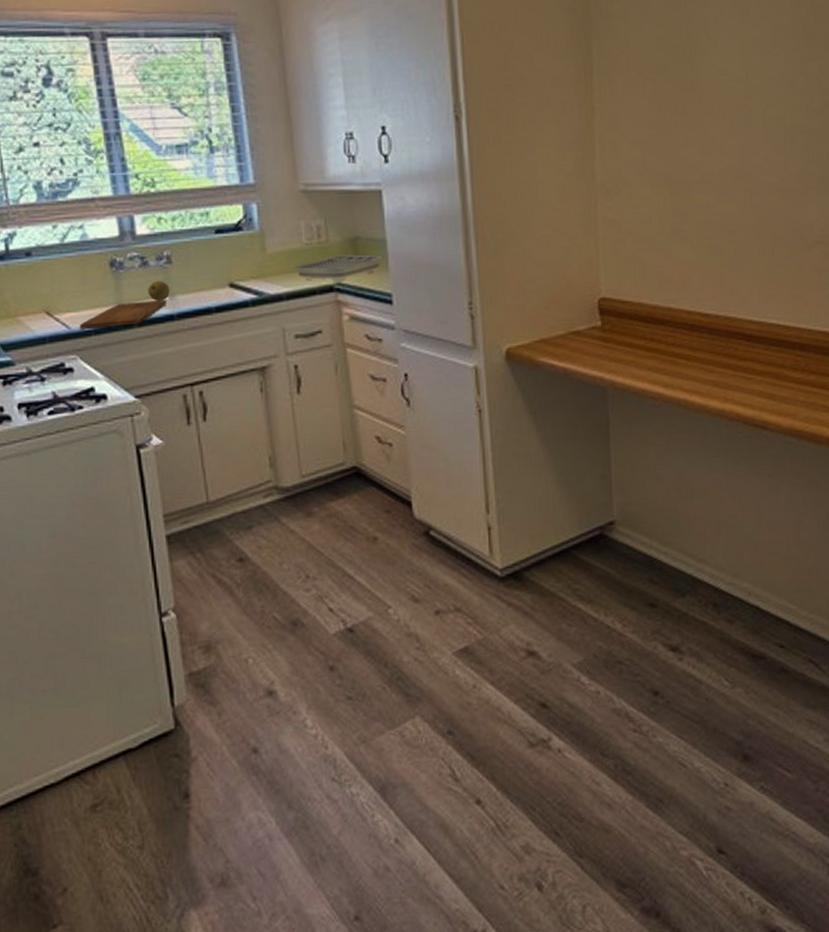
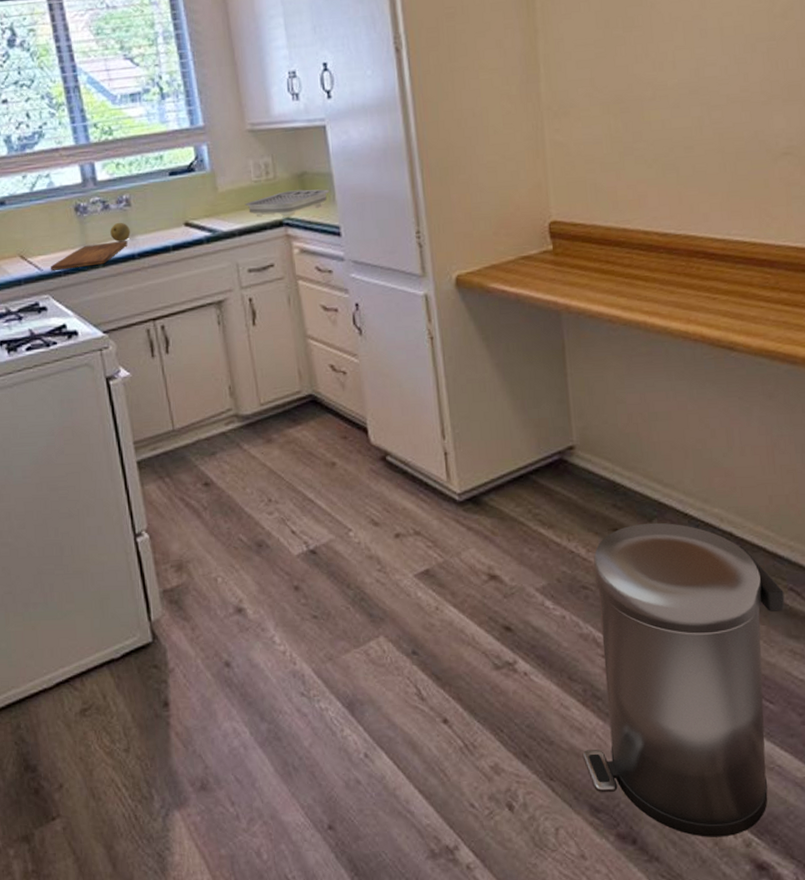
pedal bin: none [611,597,804,907] -> present [582,522,785,837]

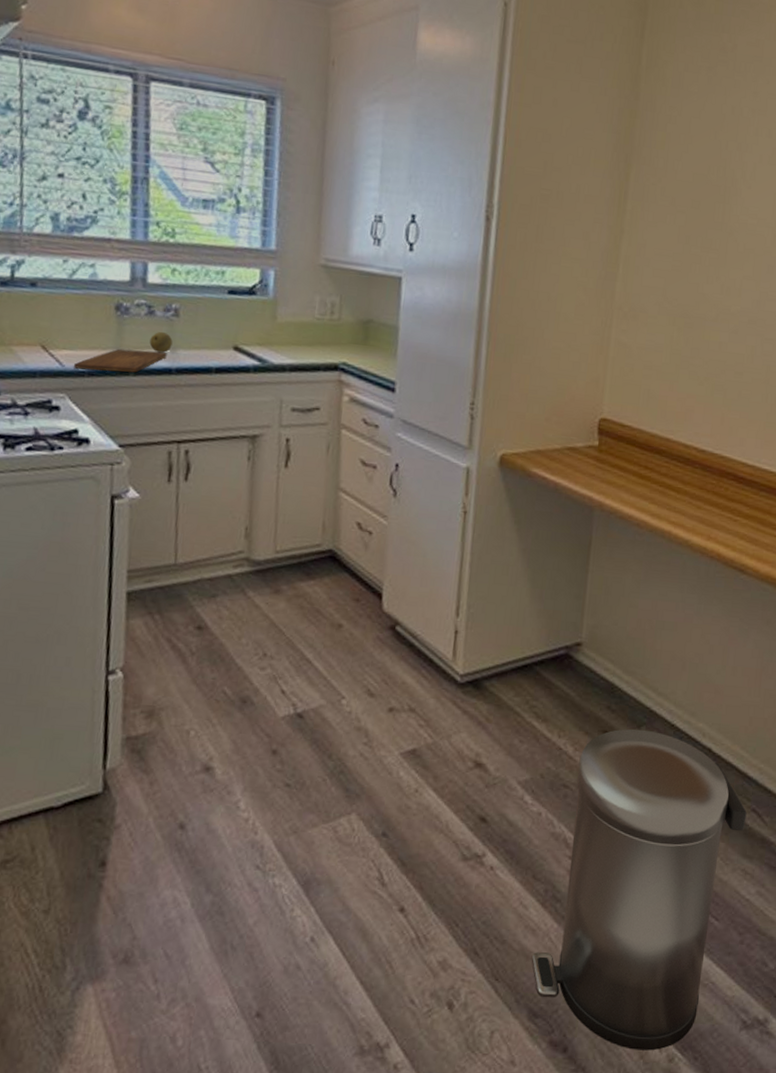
dish rack: present [245,189,329,218] -> none [302,335,392,363]

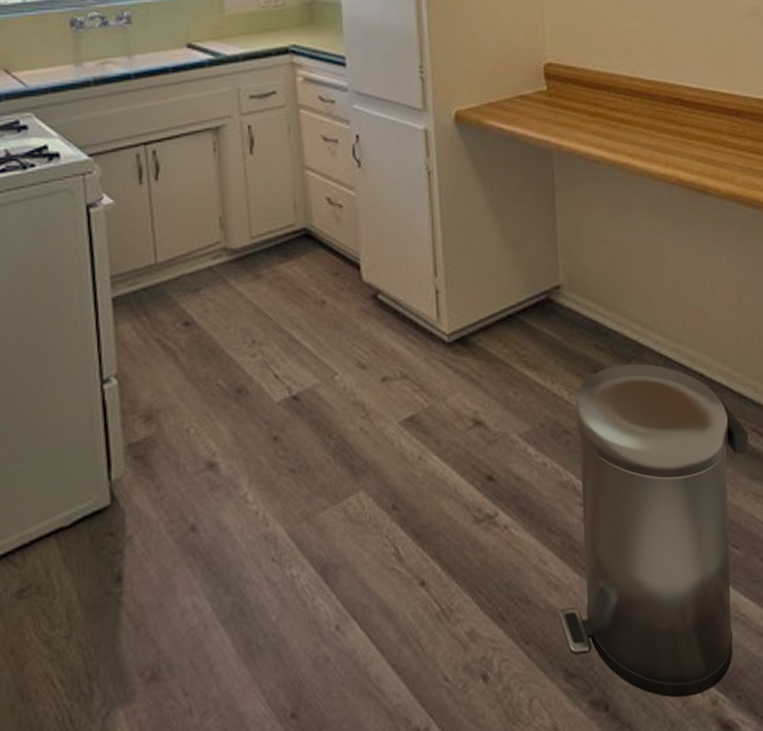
cutting board: present [74,348,167,373] -> none [37,59,124,87]
fruit: present [149,331,173,354] -> none [106,39,128,61]

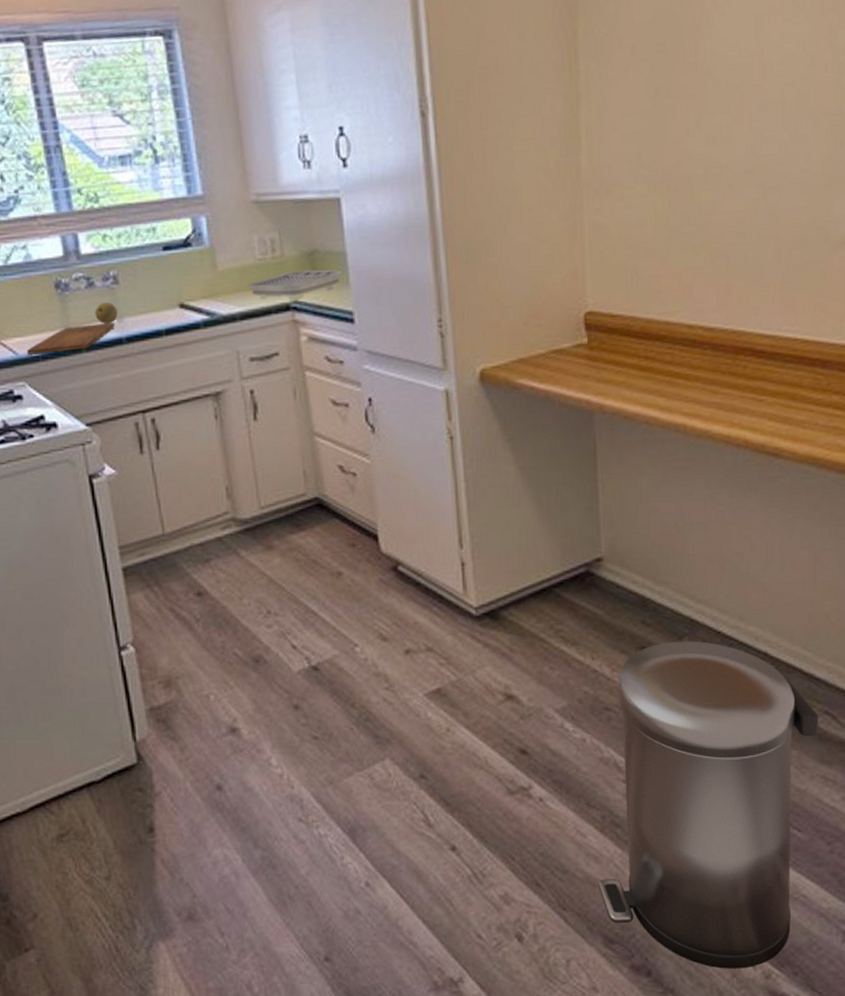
cutting board: none [37,59,124,87] -> present [27,323,115,355]
fruit: none [106,39,128,61] -> present [95,301,118,325]
dish rack: none [251,18,337,45] -> present [247,270,343,301]

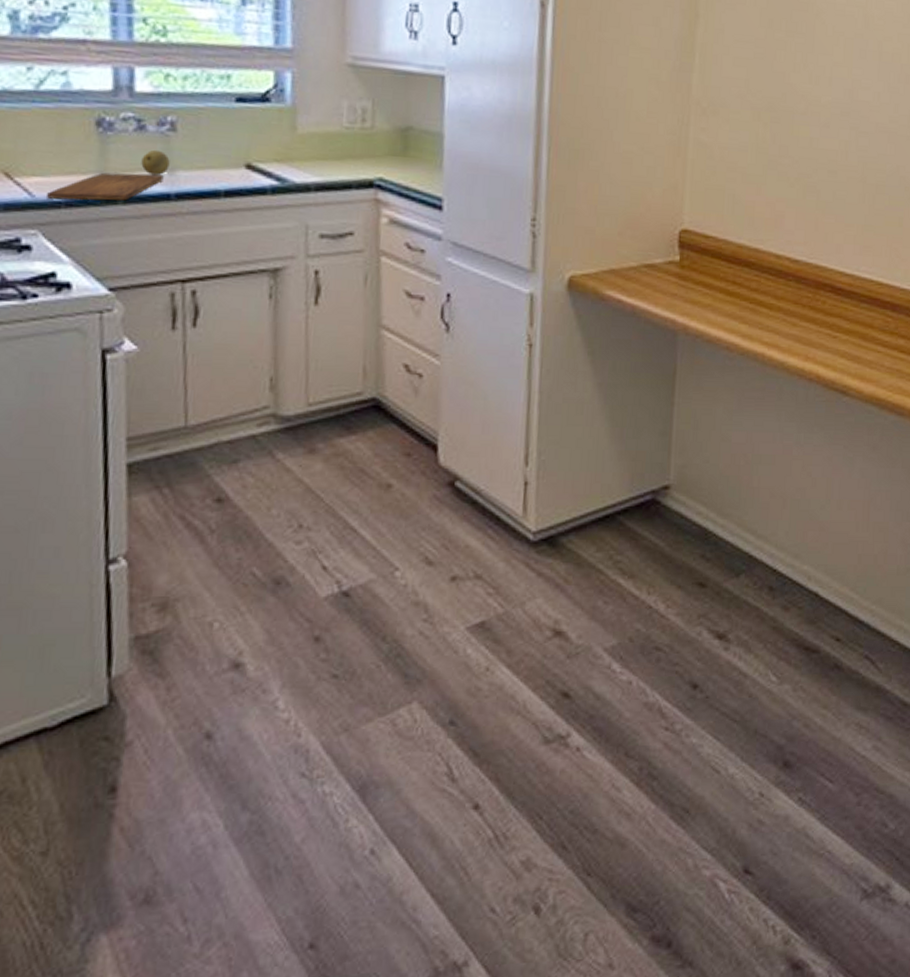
dish rack: present [247,270,343,301] -> none [328,145,437,178]
pedal bin: present [598,641,819,969] -> none [627,578,859,936]

